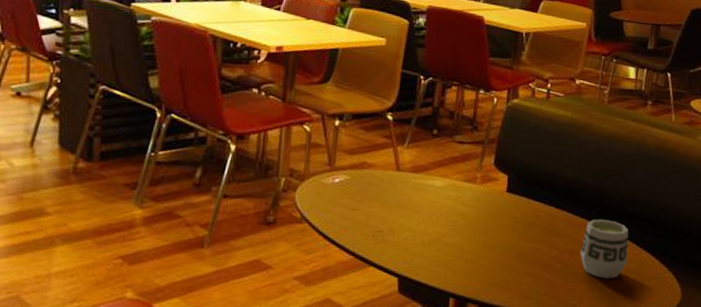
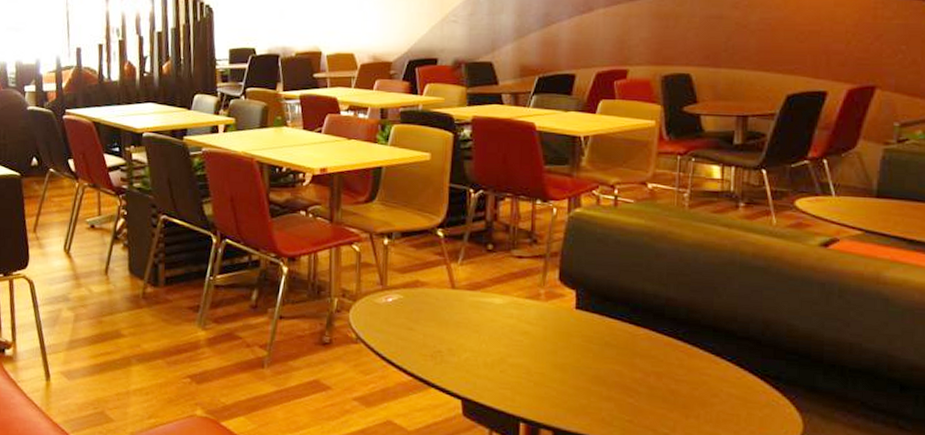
cup: present [580,219,629,279] -> none [669,337,730,406]

